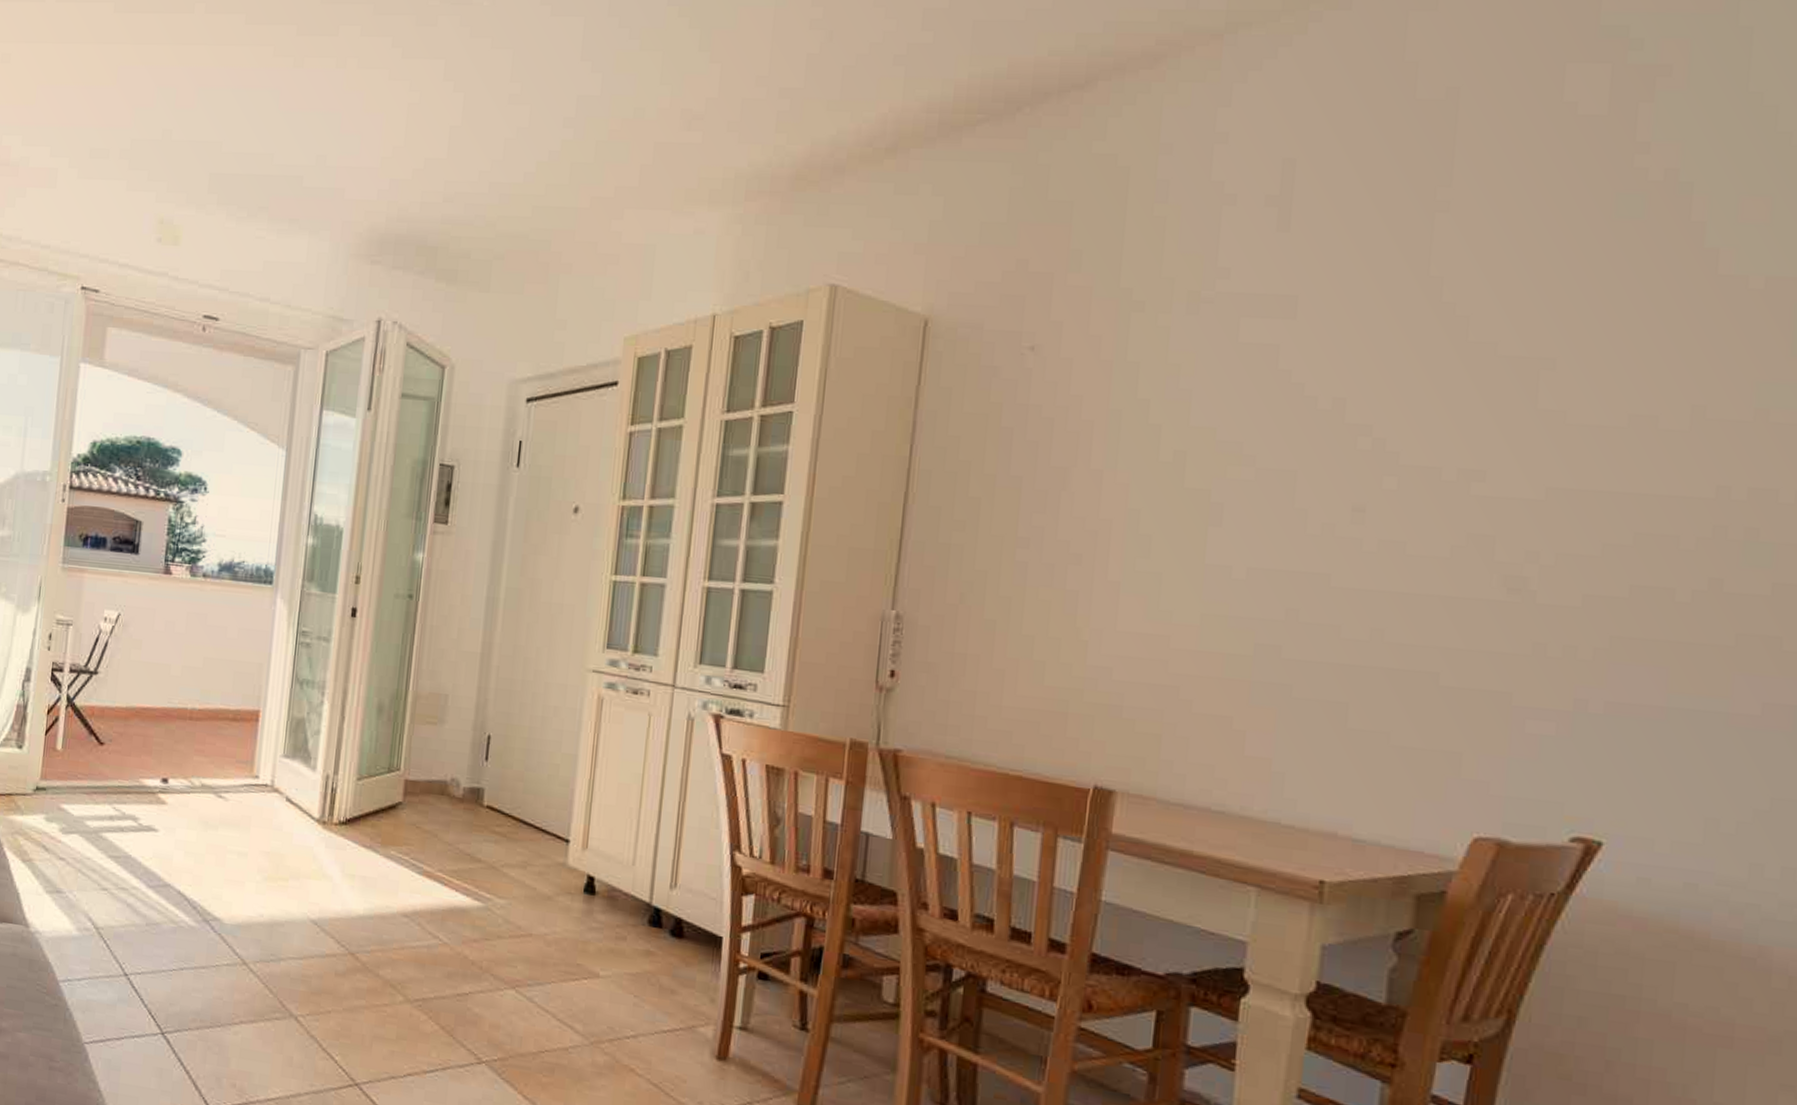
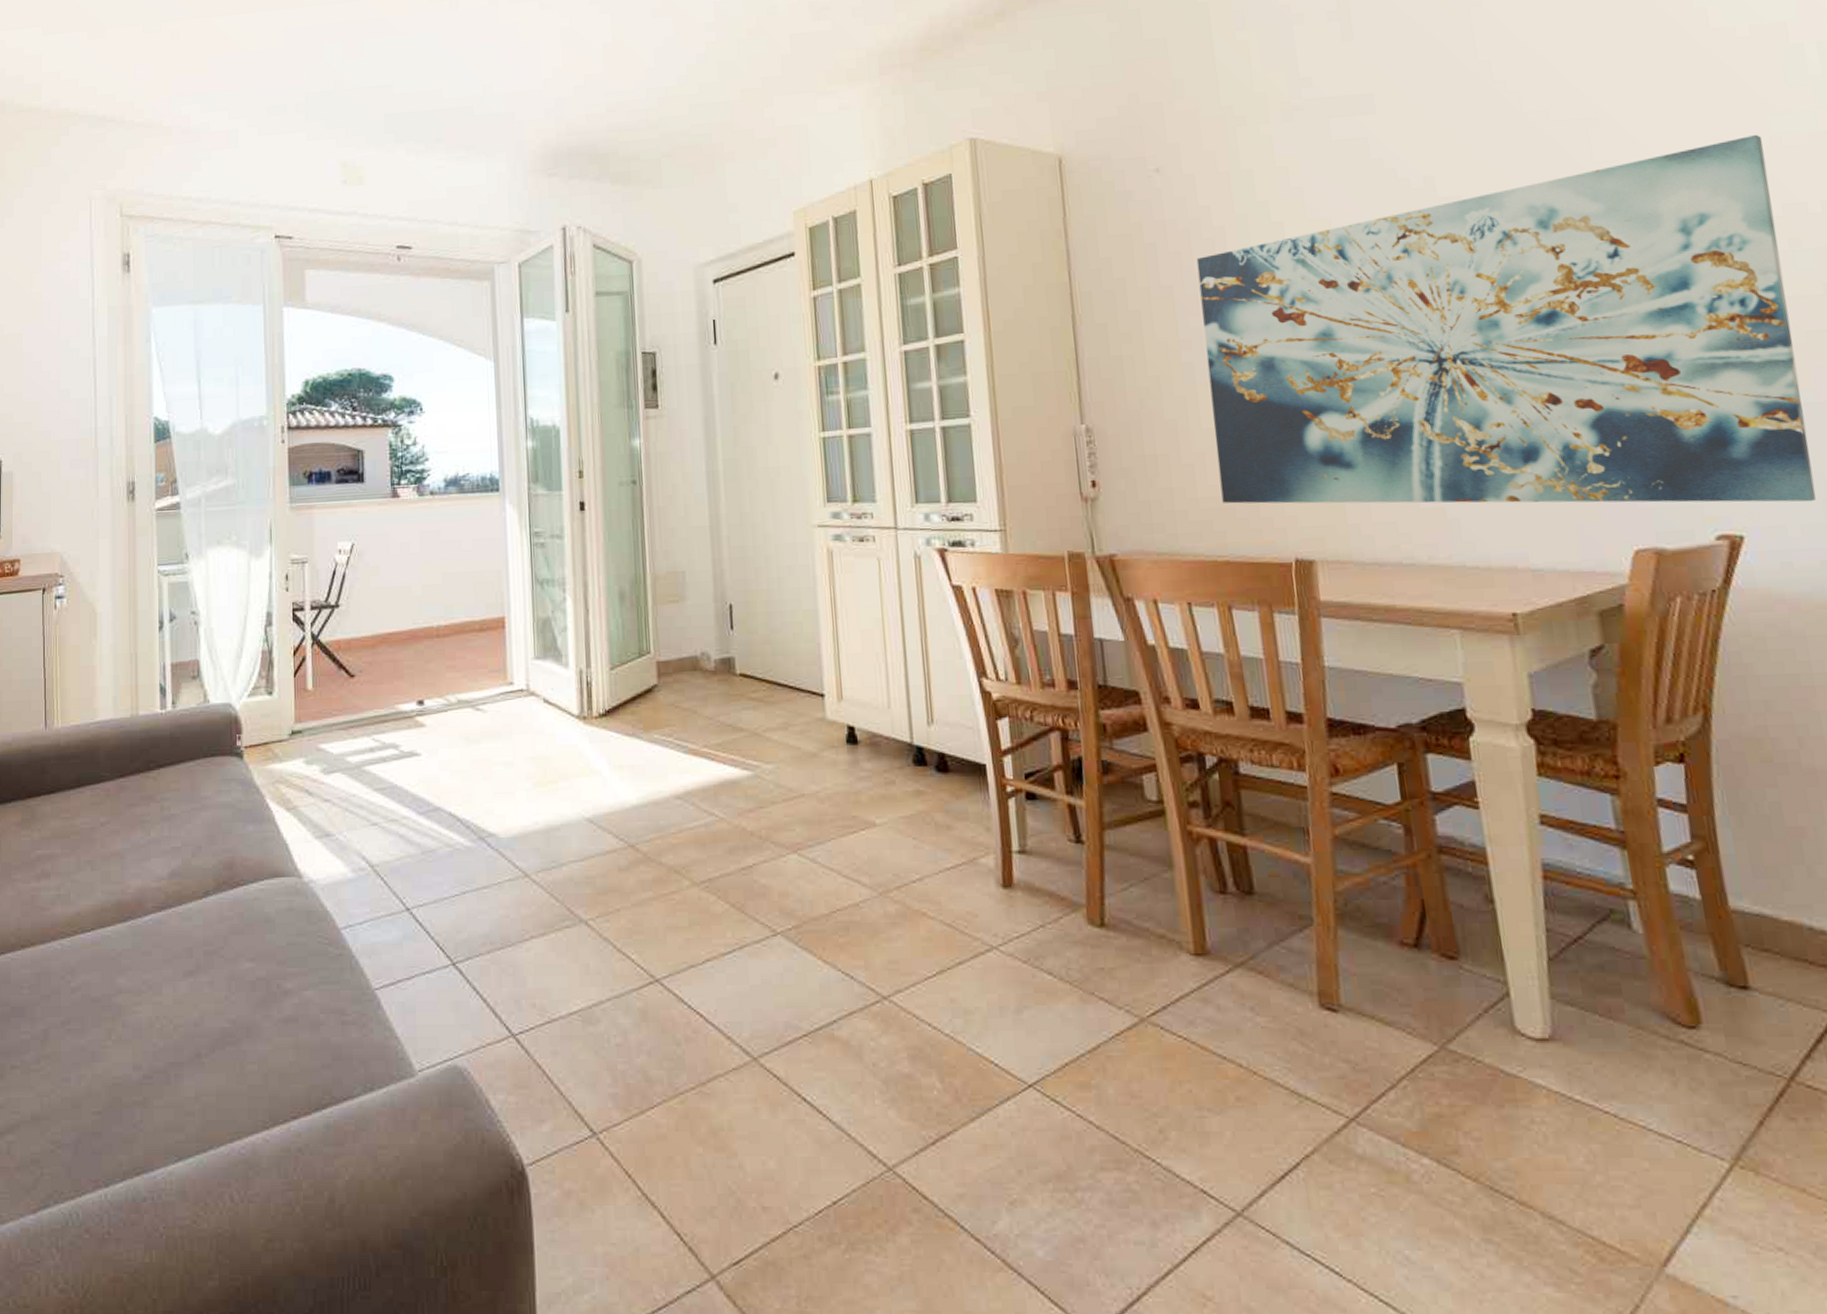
wall art: none [1028,403,1746,819] -> present [1196,134,1817,504]

